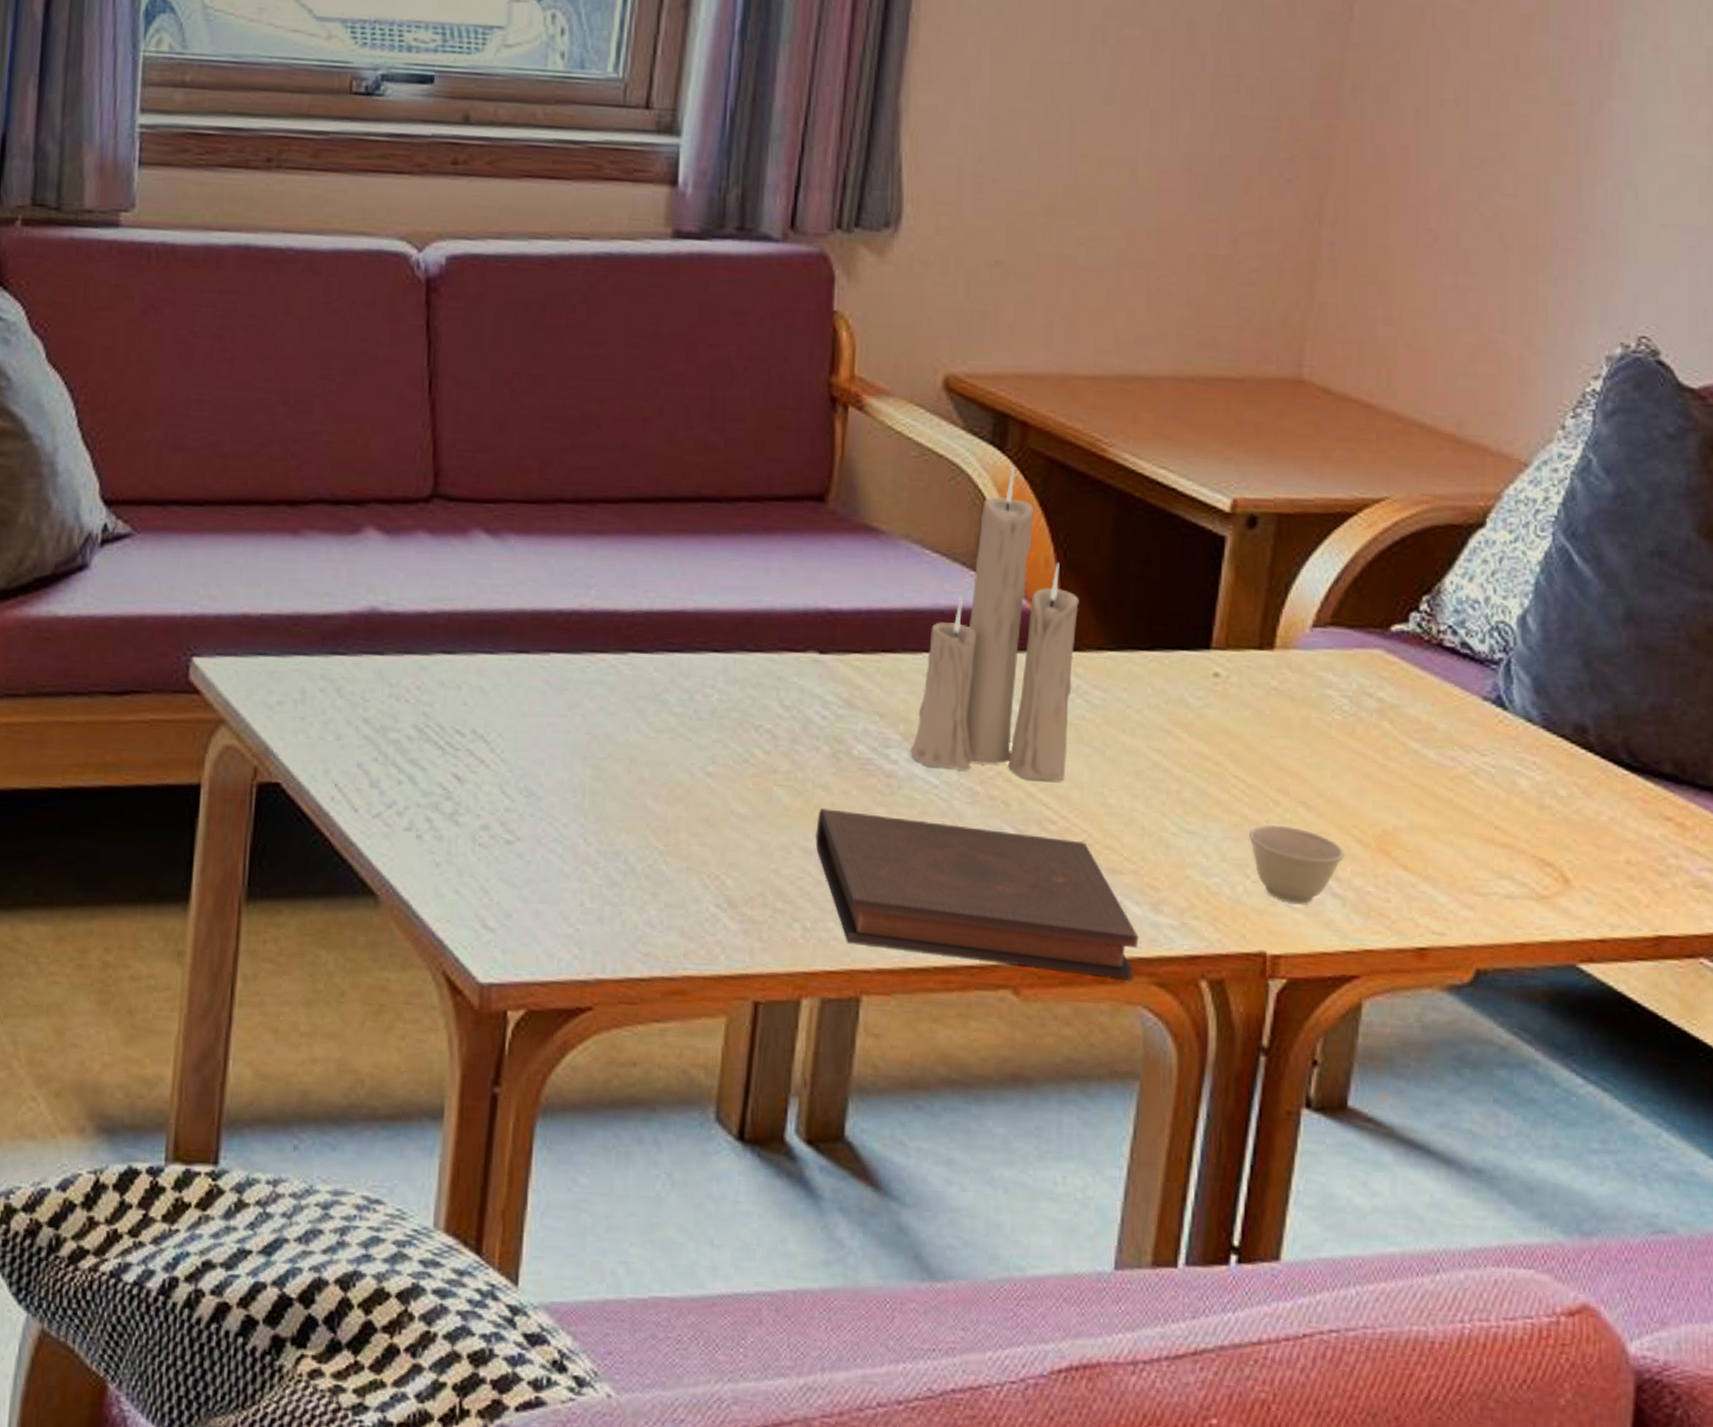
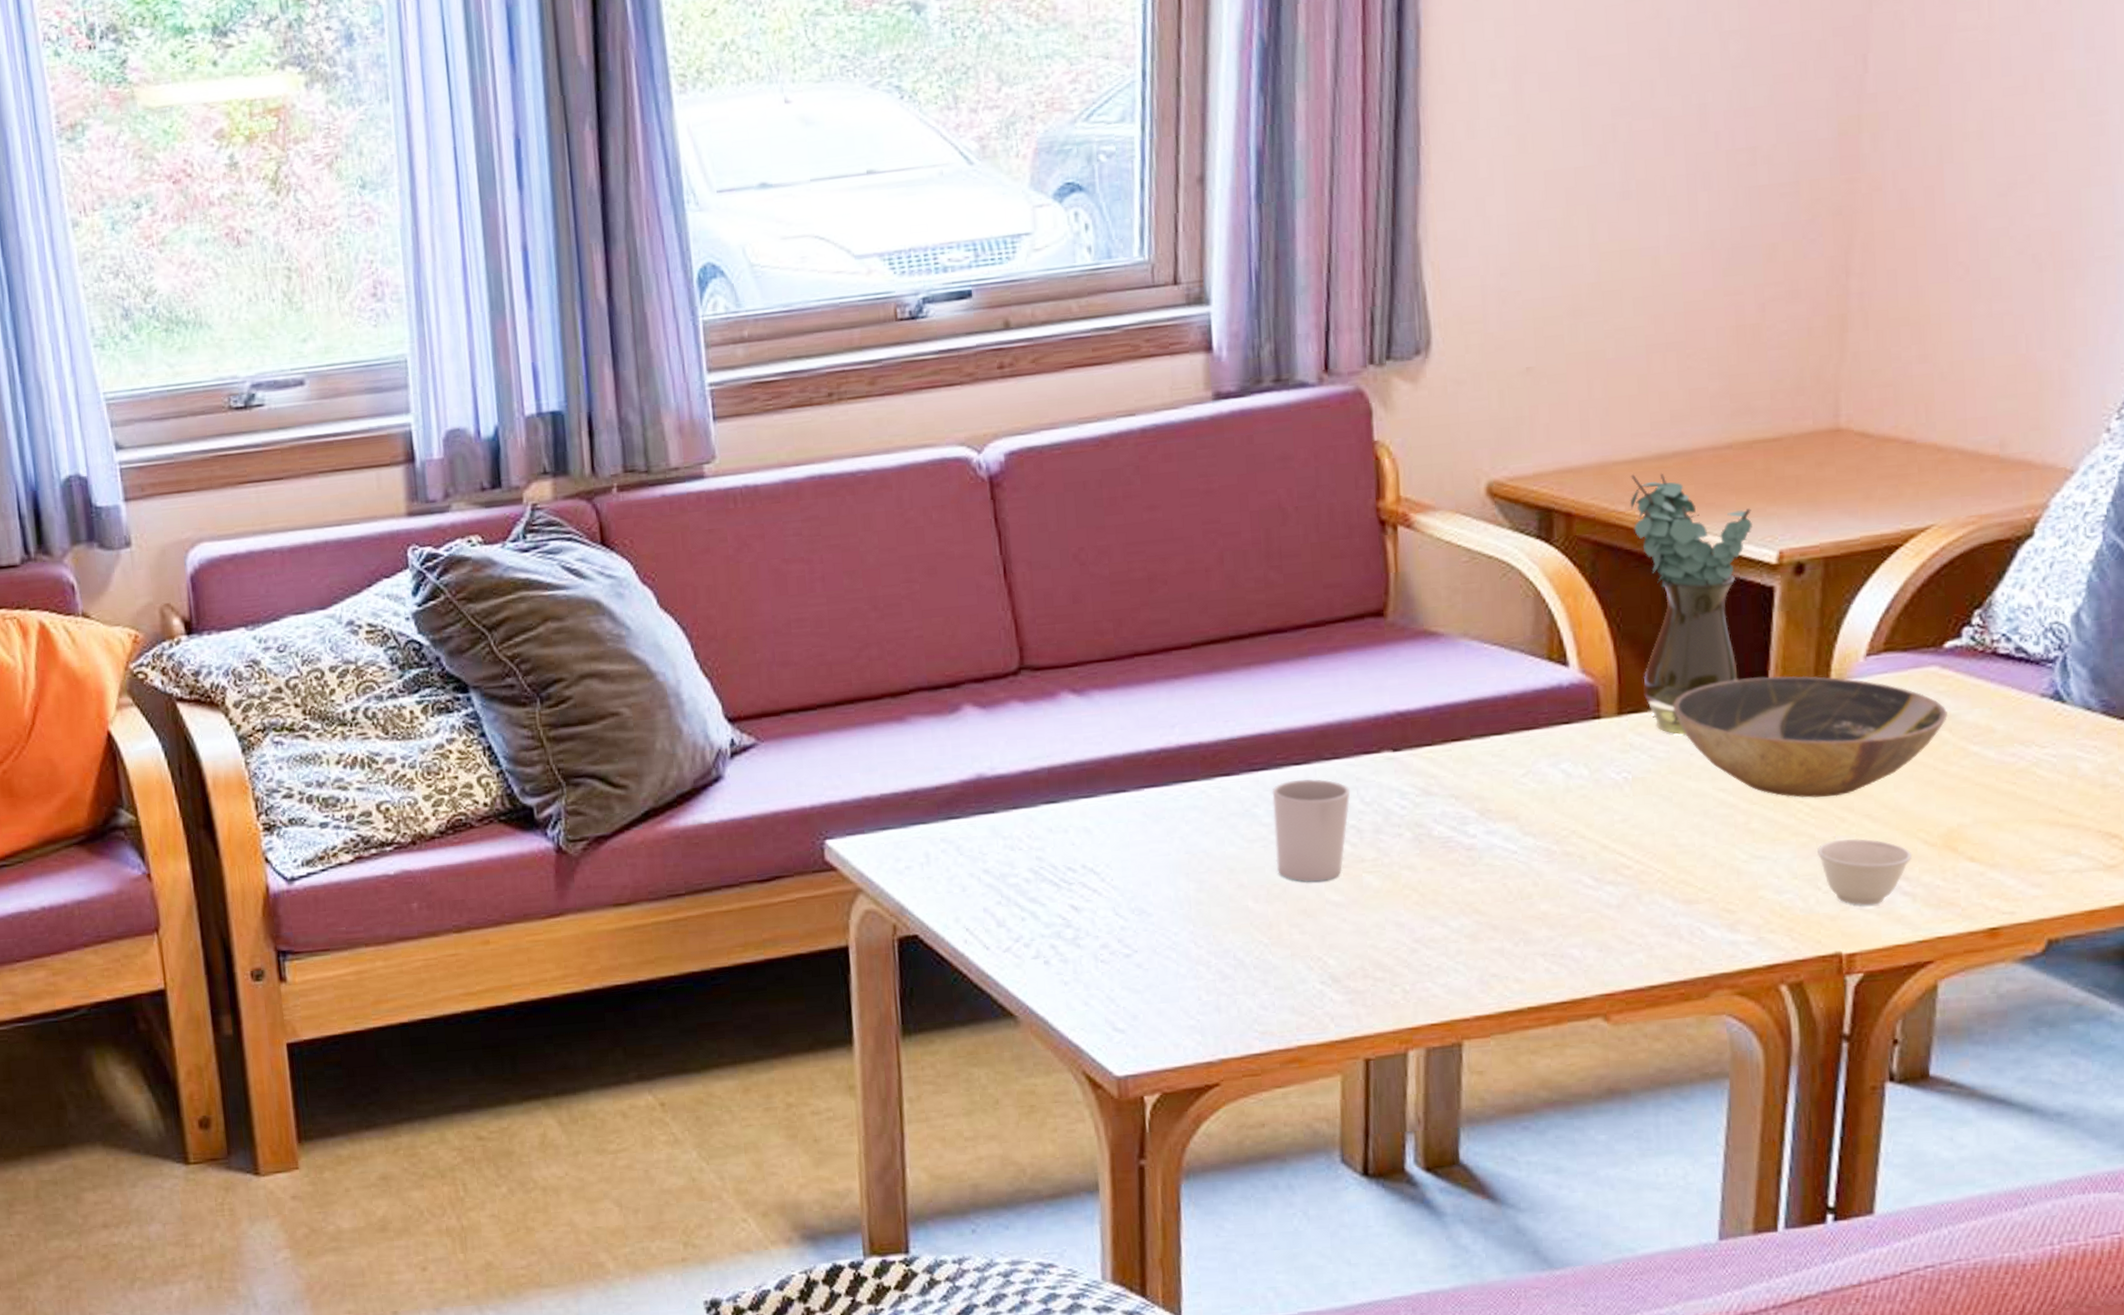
mug: none [682,668,770,788] -> present [1272,779,1351,882]
book: present [815,808,1139,980] -> none [1406,879,1719,998]
candle: present [909,466,1079,782] -> none [1486,555,1637,836]
vase: none [1085,392,1209,684] -> present [1629,474,1752,735]
bowl: none [1113,630,1391,777] -> present [1672,675,1949,798]

